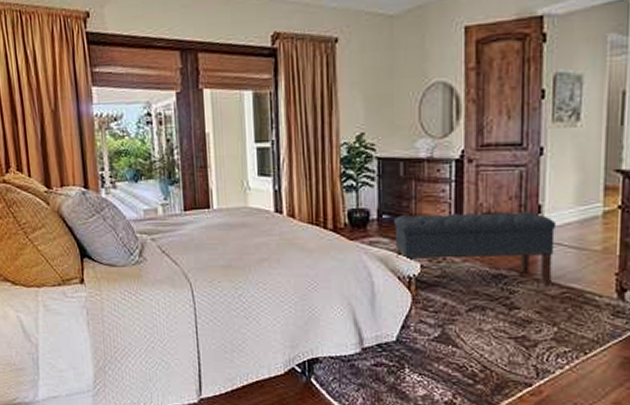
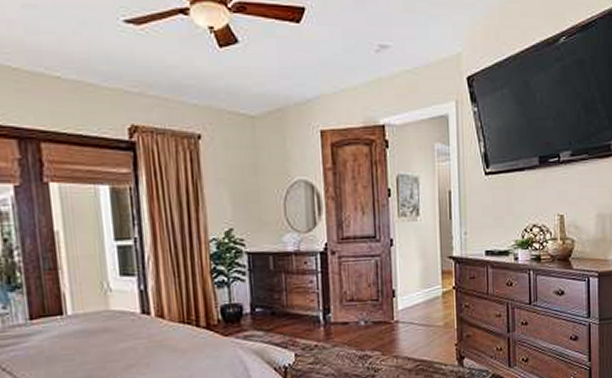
bench: present [394,212,557,287] -> none [267,296,408,362]

